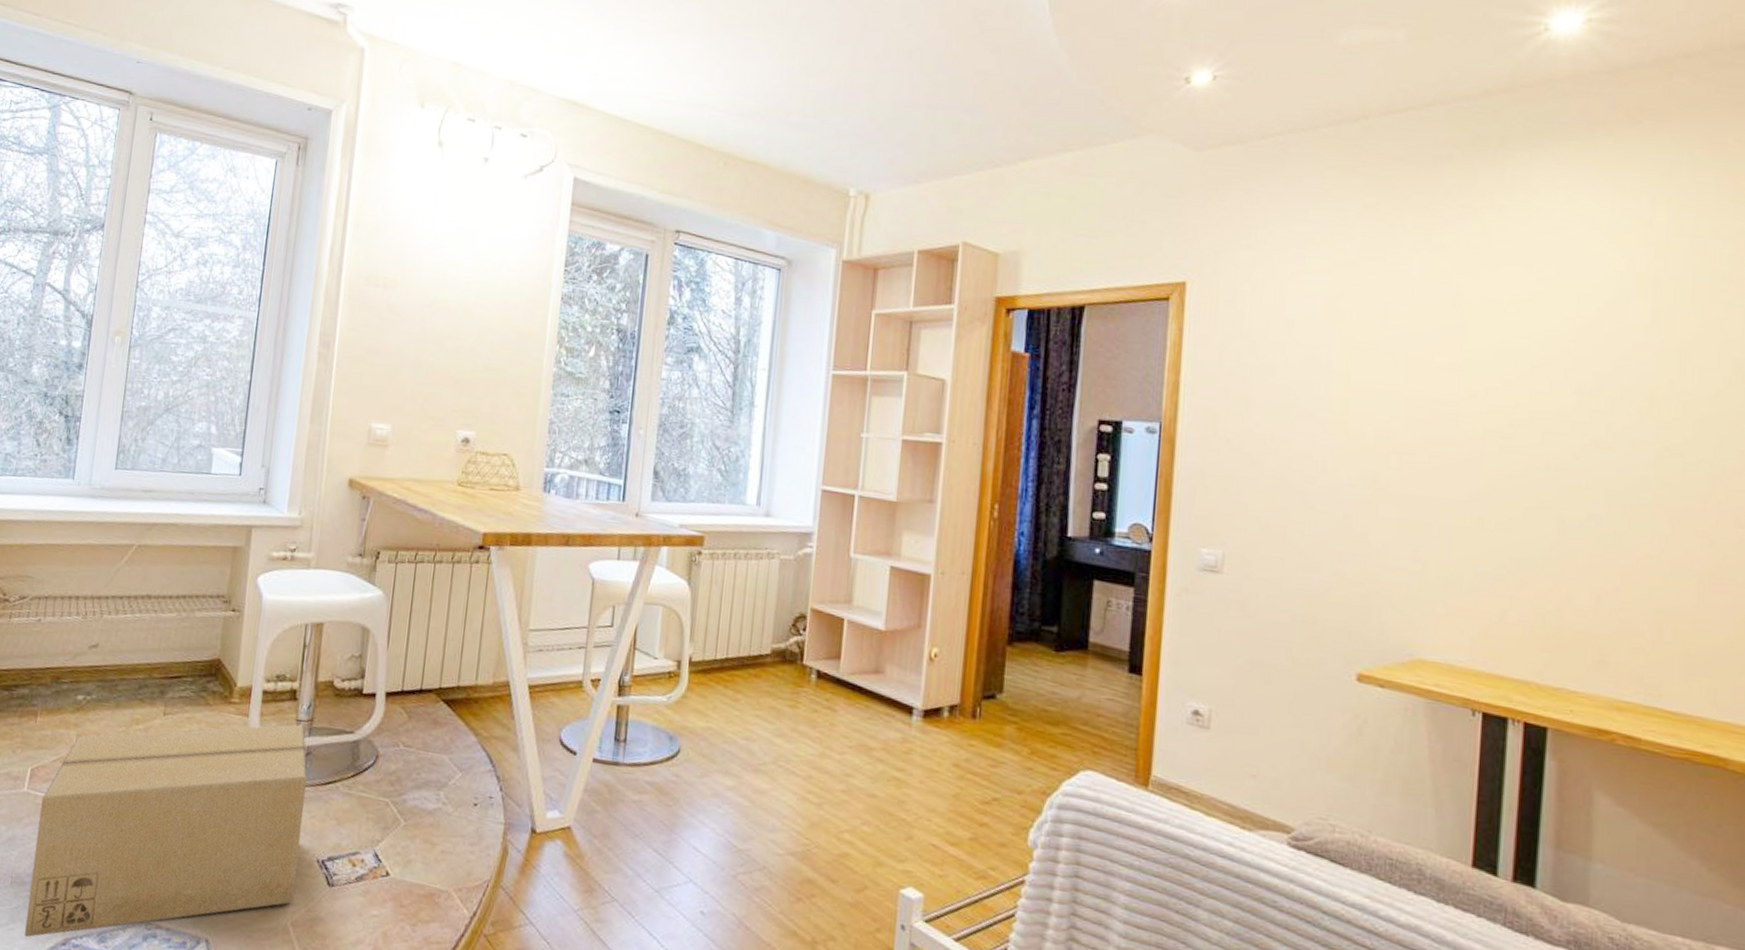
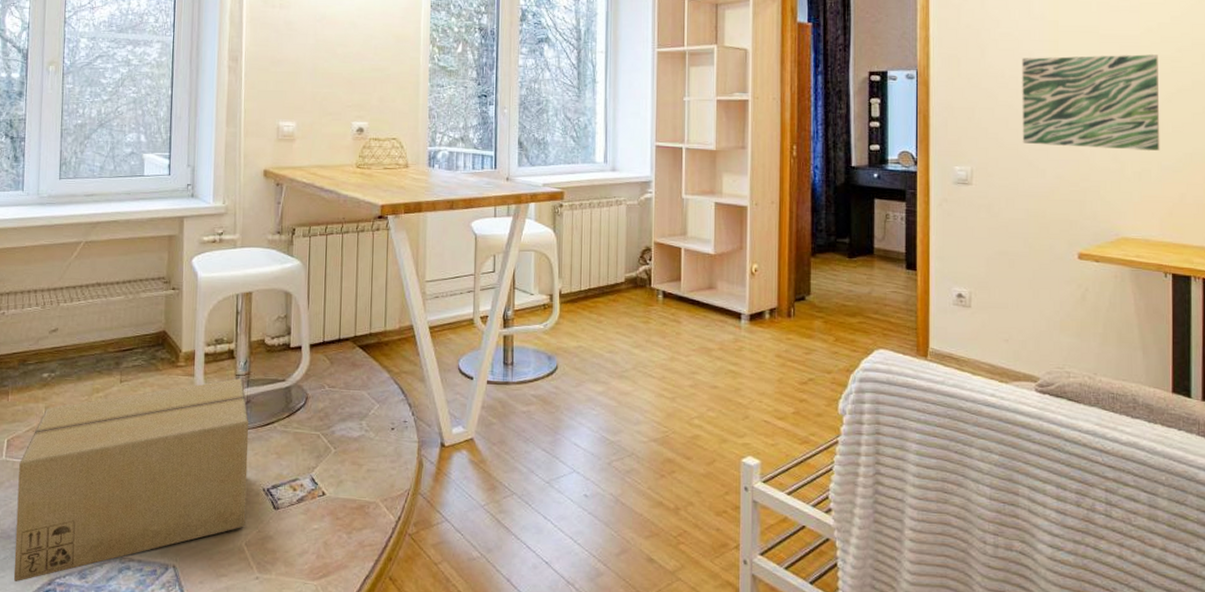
wall art: none [1292,418,1482,552] -> present [1022,54,1160,151]

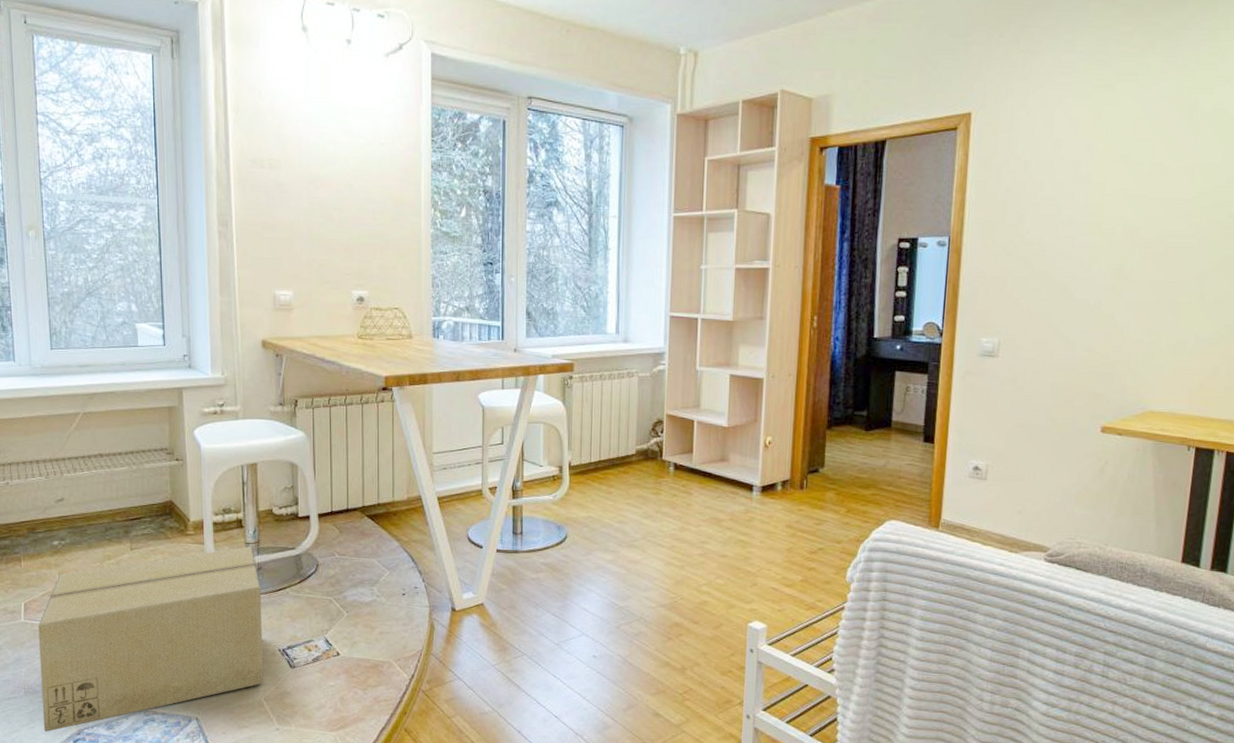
wall art: present [1022,54,1160,151] -> none [1054,220,1208,322]

